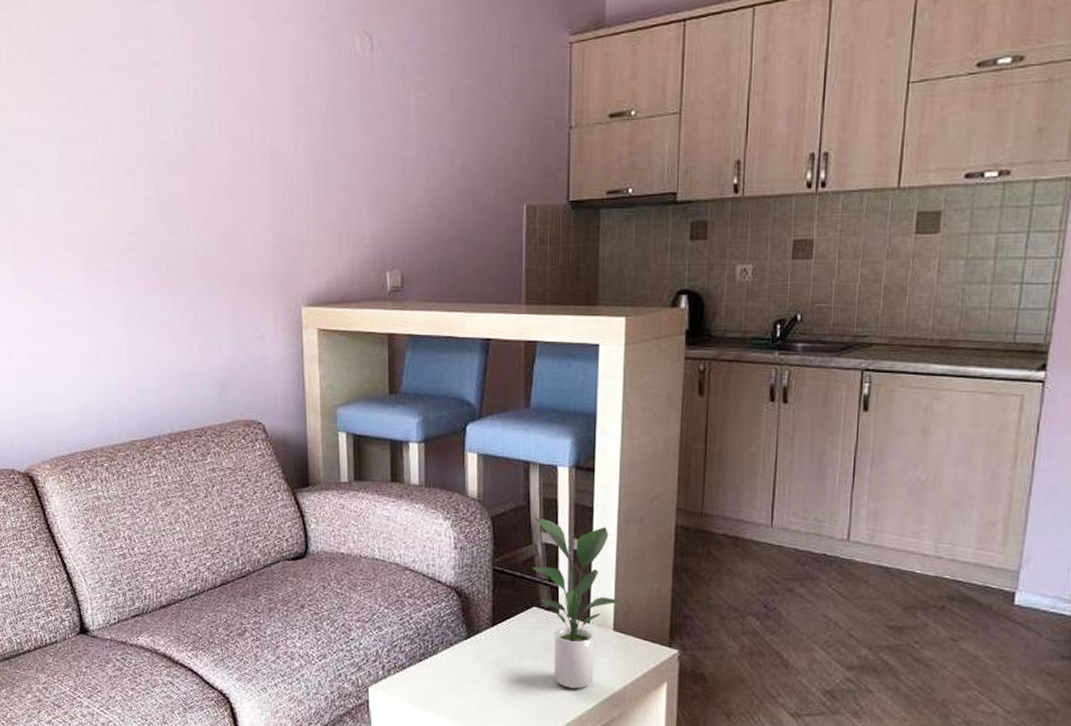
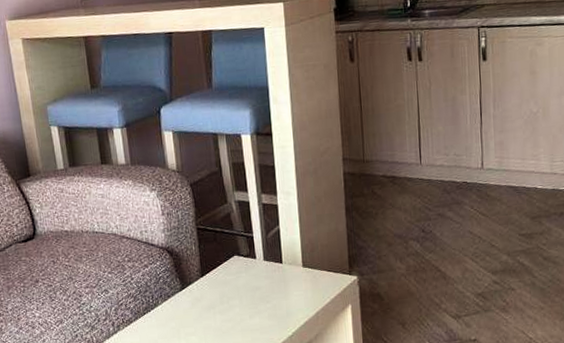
potted plant: present [532,517,623,689] -> none [226,180,308,320]

